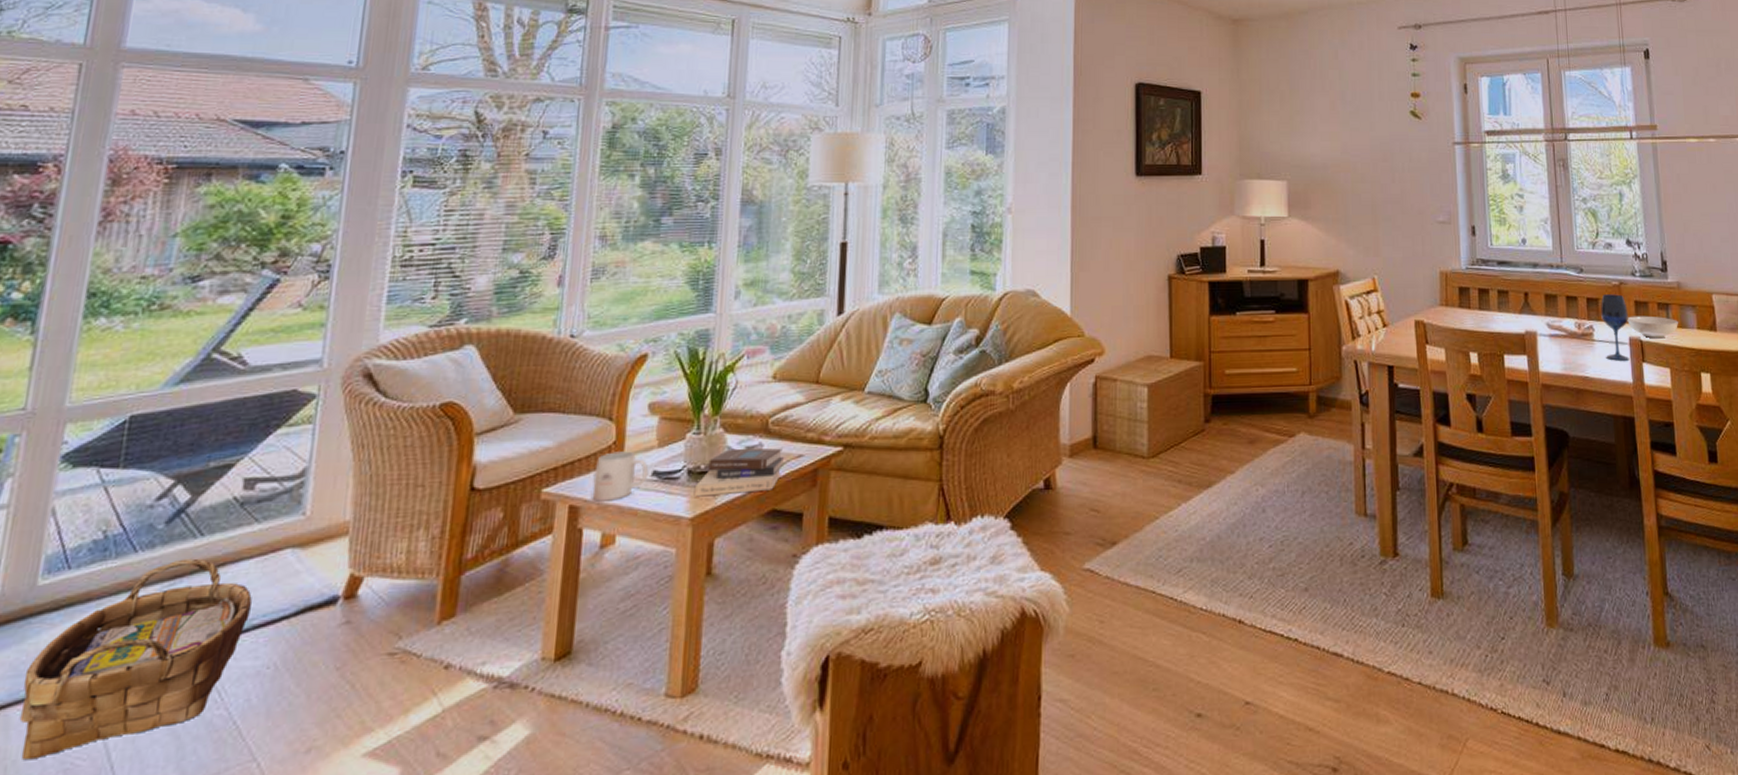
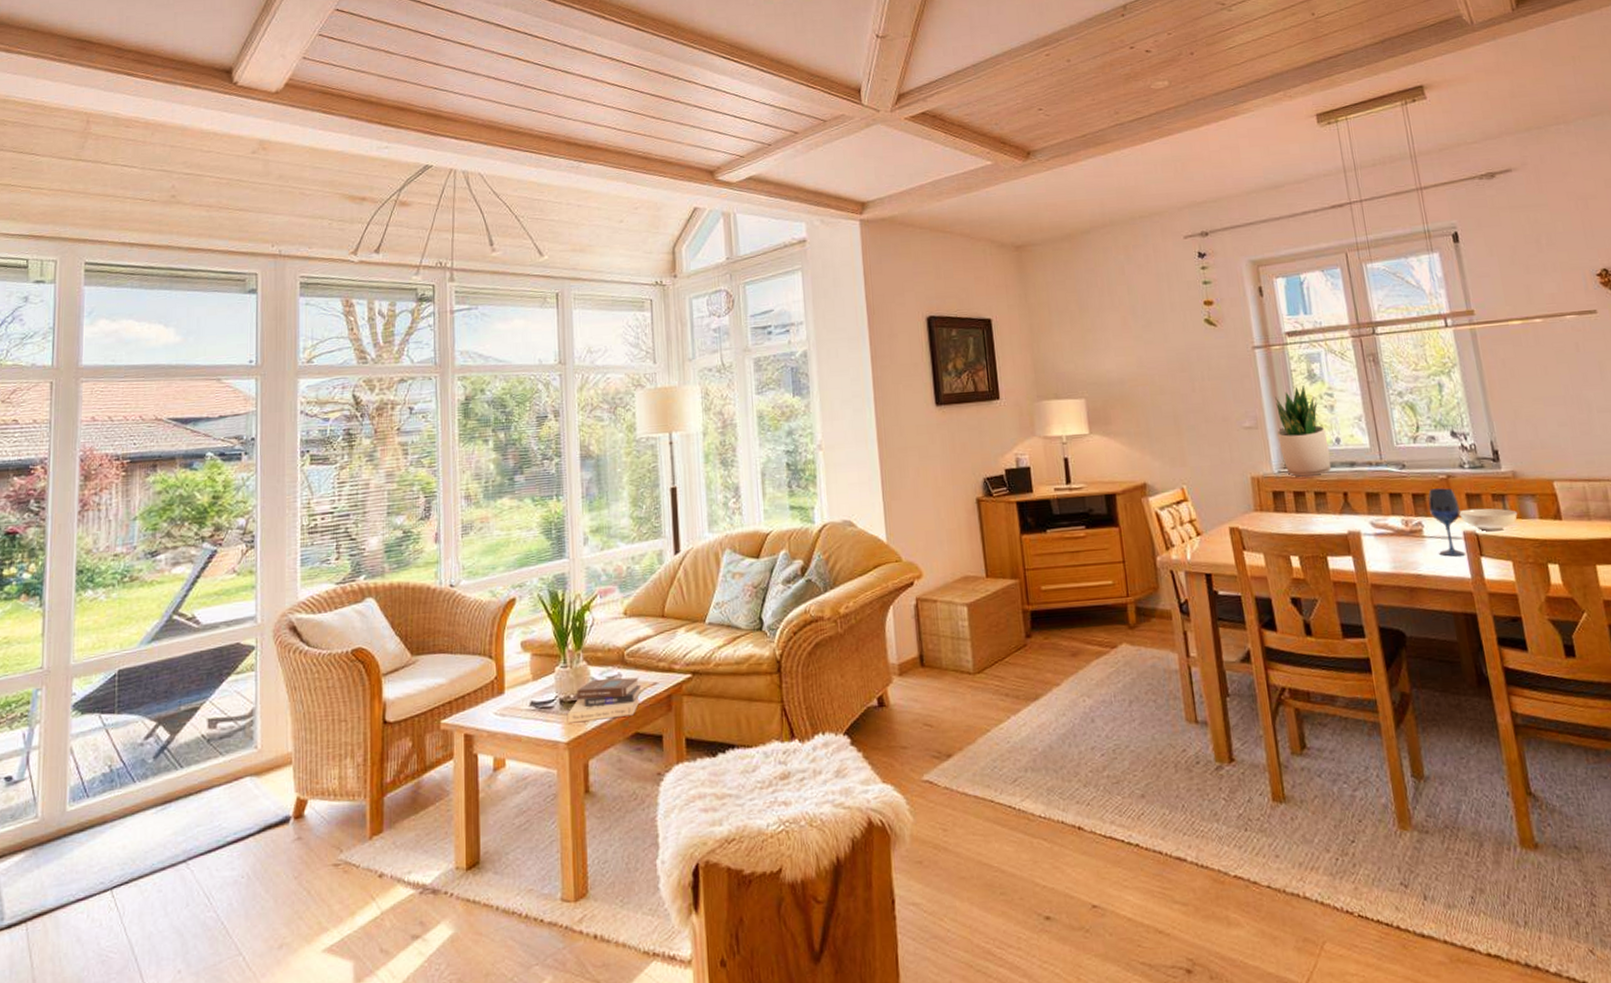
woven basket: present [19,558,252,760] -> none [65,786,224,953]
mug: present [592,451,648,503] -> none [482,684,526,731]
planter: none [1469,185,1516,274] -> present [1275,385,1332,477]

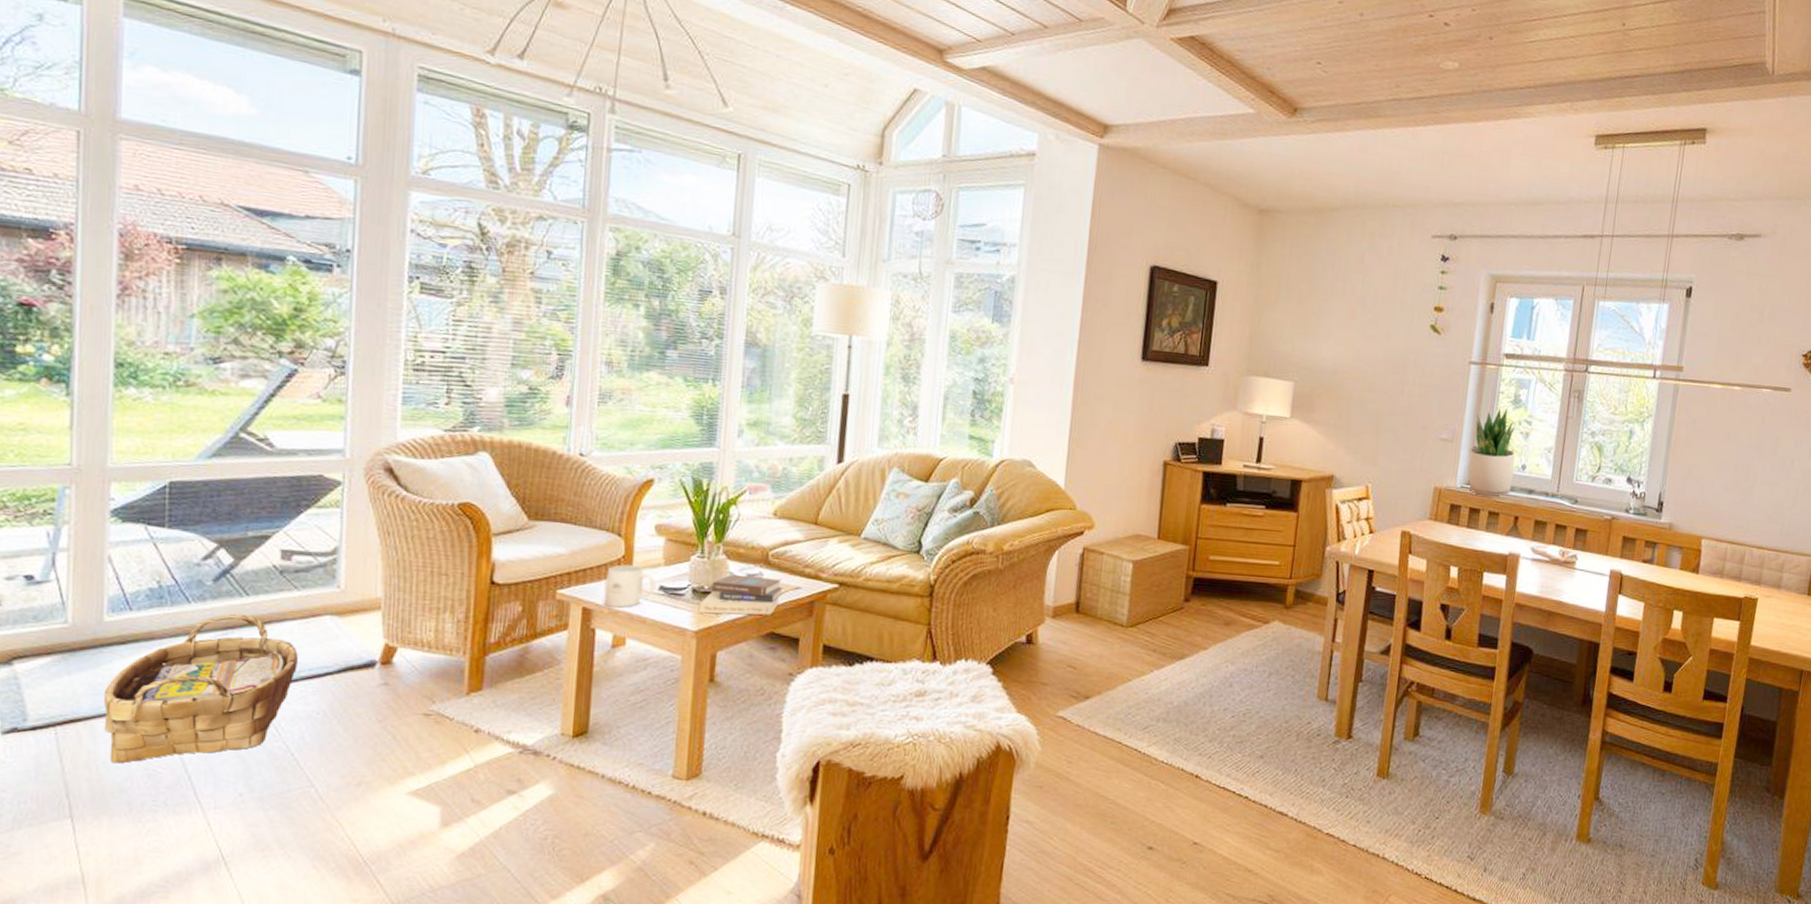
woven basket: none [65,786,224,953] -> present [103,613,298,764]
mug: none [482,684,526,731] -> present [603,564,655,609]
wineglass: present [1428,488,1466,557] -> none [1584,527,1615,591]
bowl: present [1459,508,1518,531] -> none [1612,550,1663,575]

